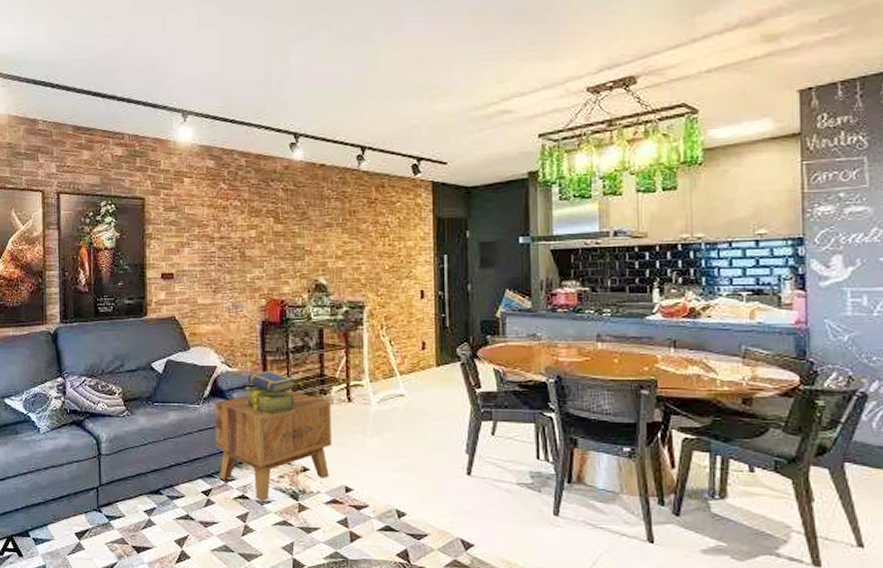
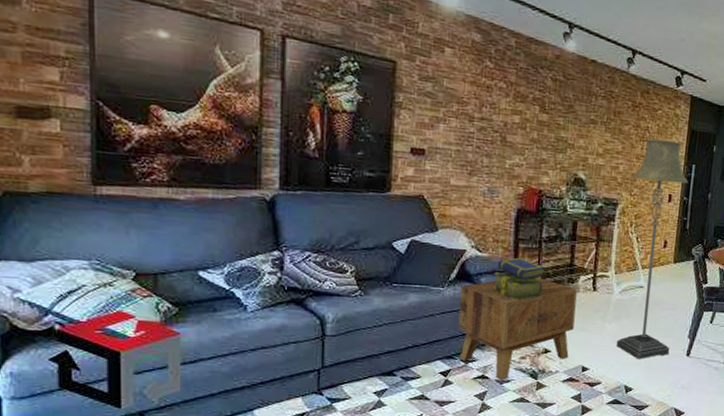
floor lamp: none [377,232,445,479] -> present [616,139,688,359]

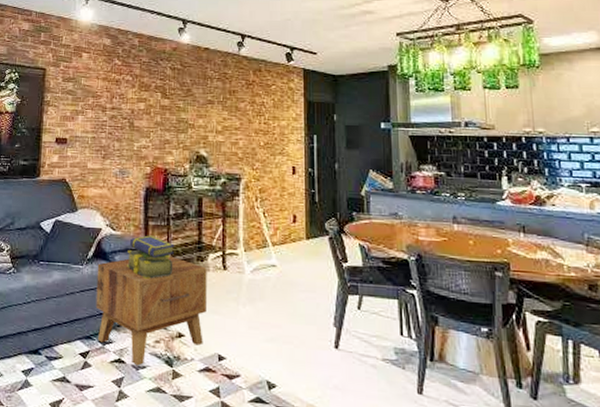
floor lamp: present [616,139,688,359] -> none [252,113,314,350]

